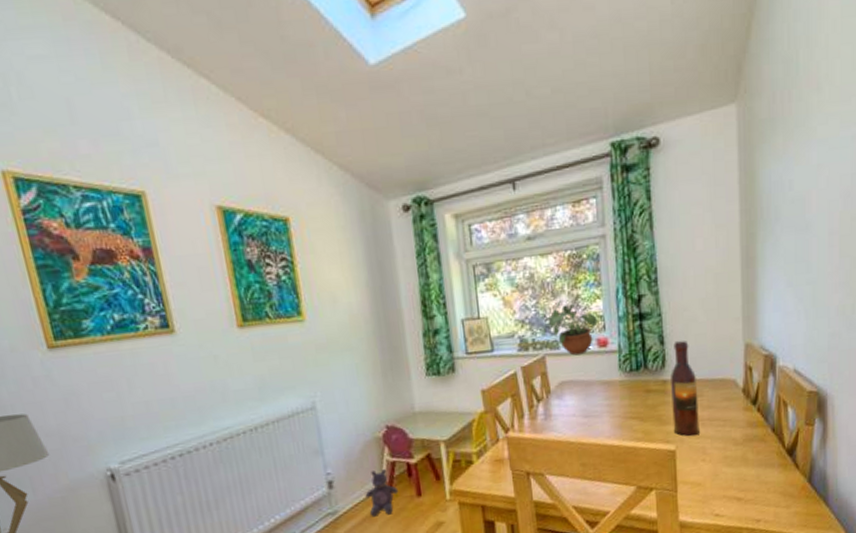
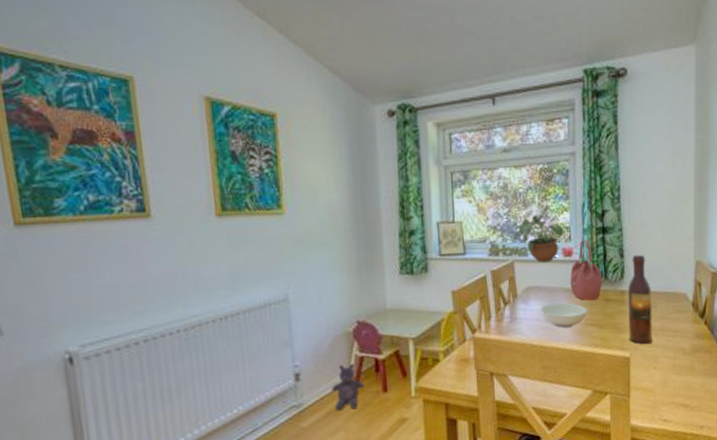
bowl: none [576,396,627,423] -> present [540,302,588,328]
handbag: none [606,328,643,393] -> present [570,240,603,301]

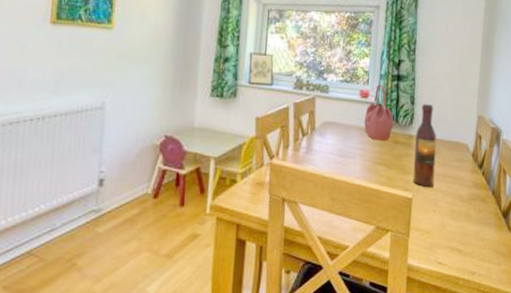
stuffed animal: present [331,364,365,411] -> none [131,175,164,220]
potted plant: present [516,209,564,263] -> none [321,51,364,102]
bowl: present [540,302,588,328] -> none [335,139,378,164]

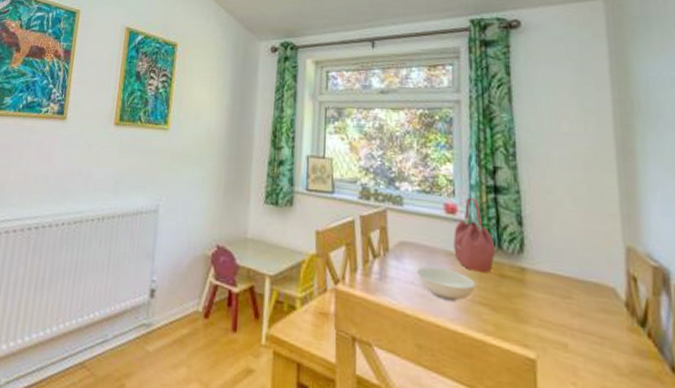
bowl: none [335,139,378,164] -> present [416,266,476,301]
wine bottle: present [412,103,437,187] -> none [530,224,568,347]

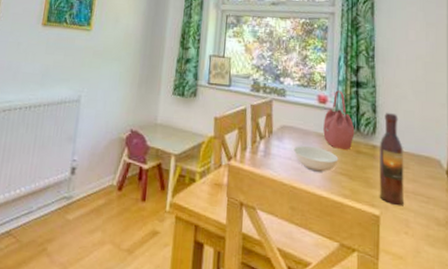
wine bottle: none [530,224,568,347] -> present [379,112,404,205]

